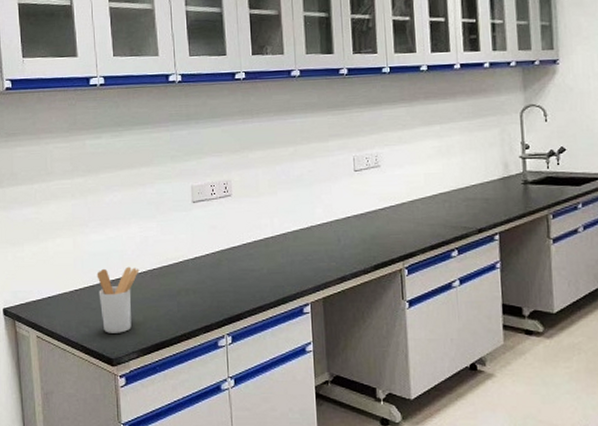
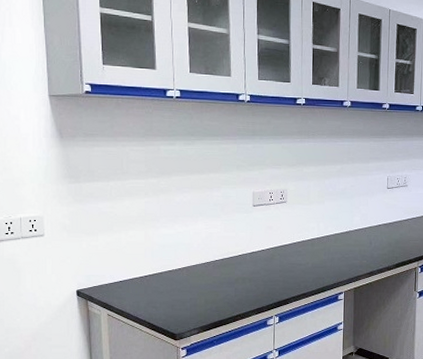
utensil holder: present [96,266,139,333] -> none [165,257,204,313]

